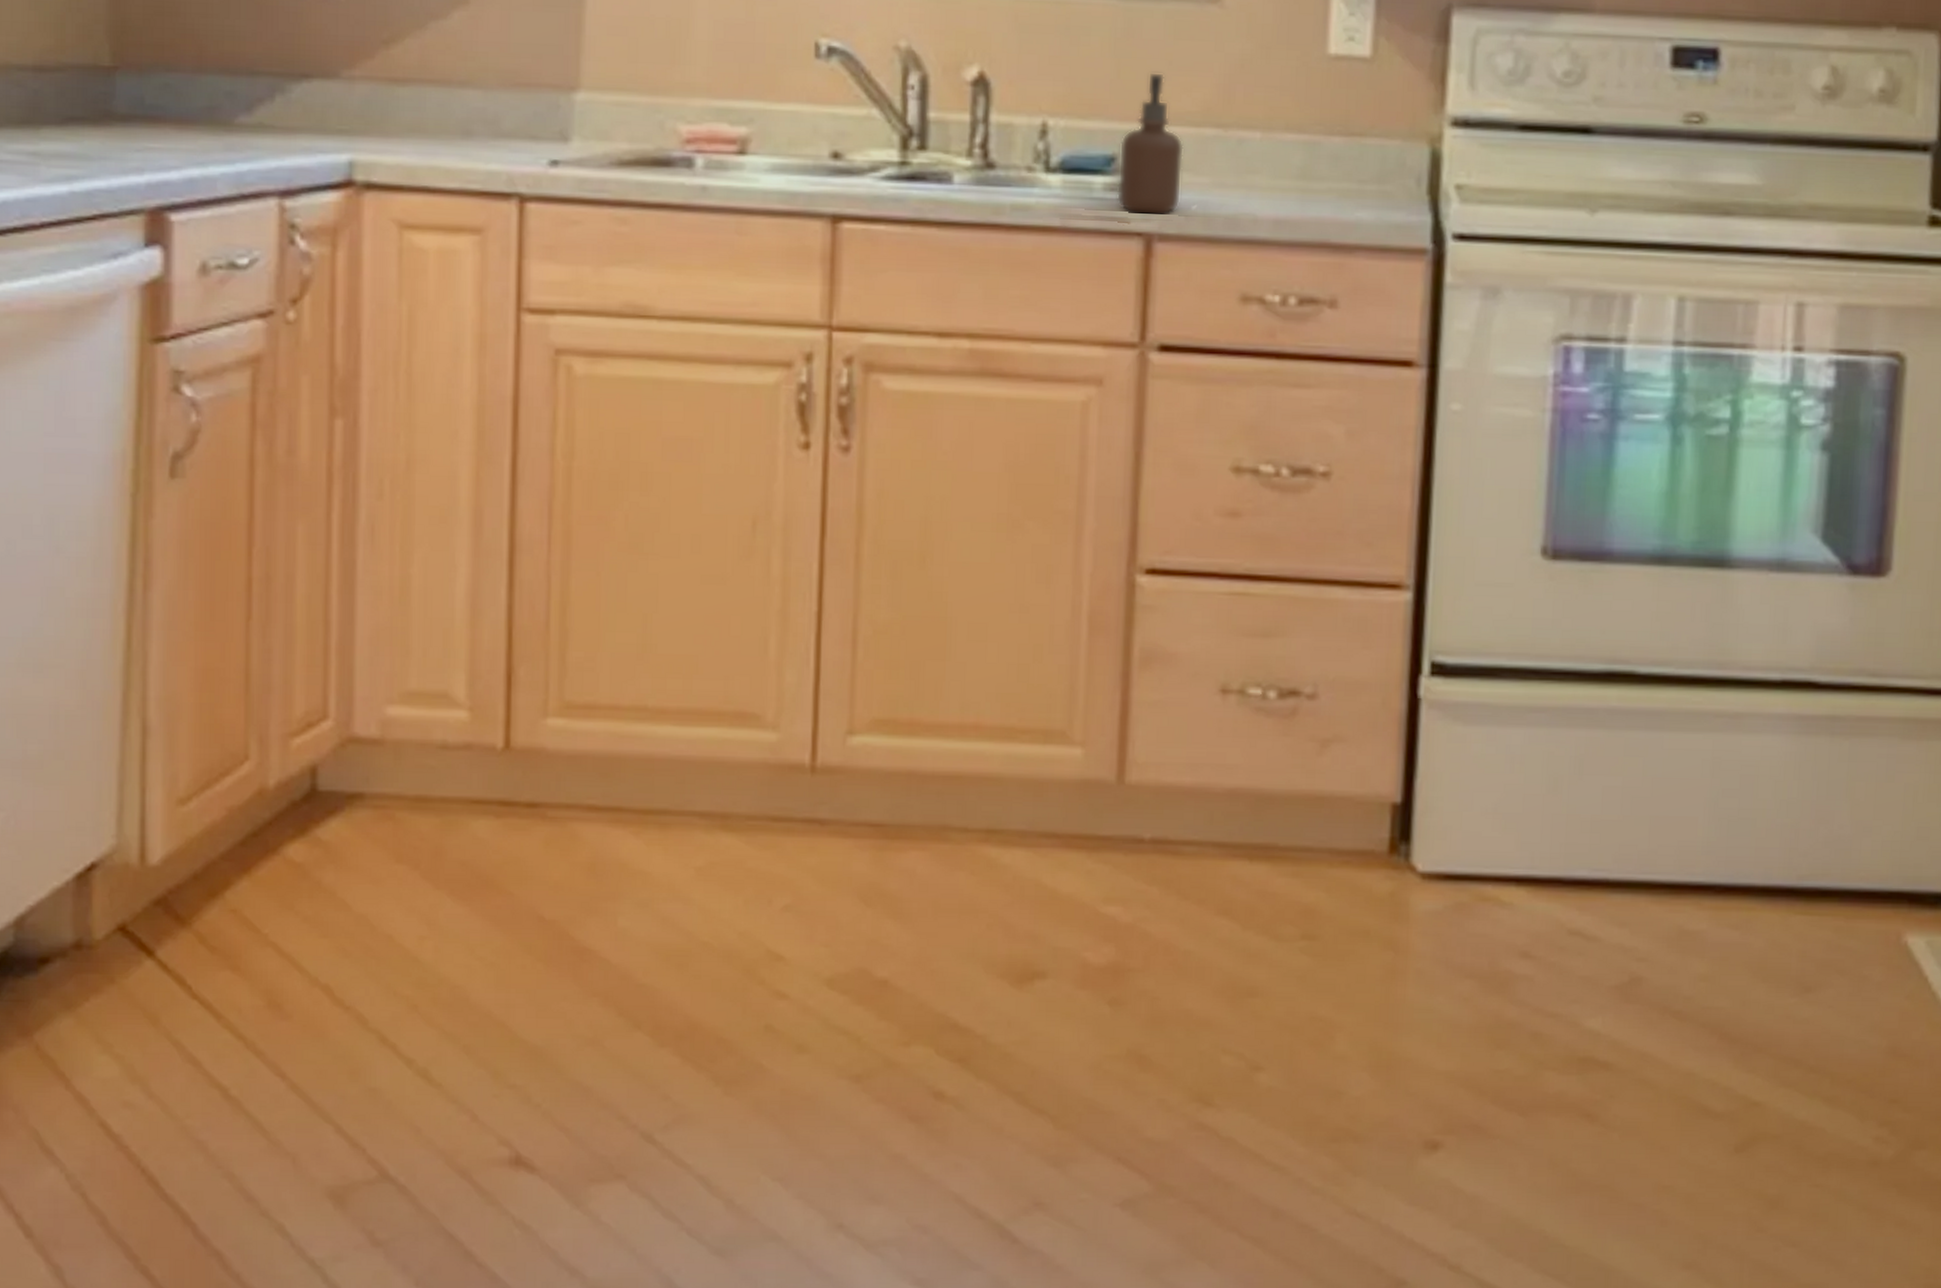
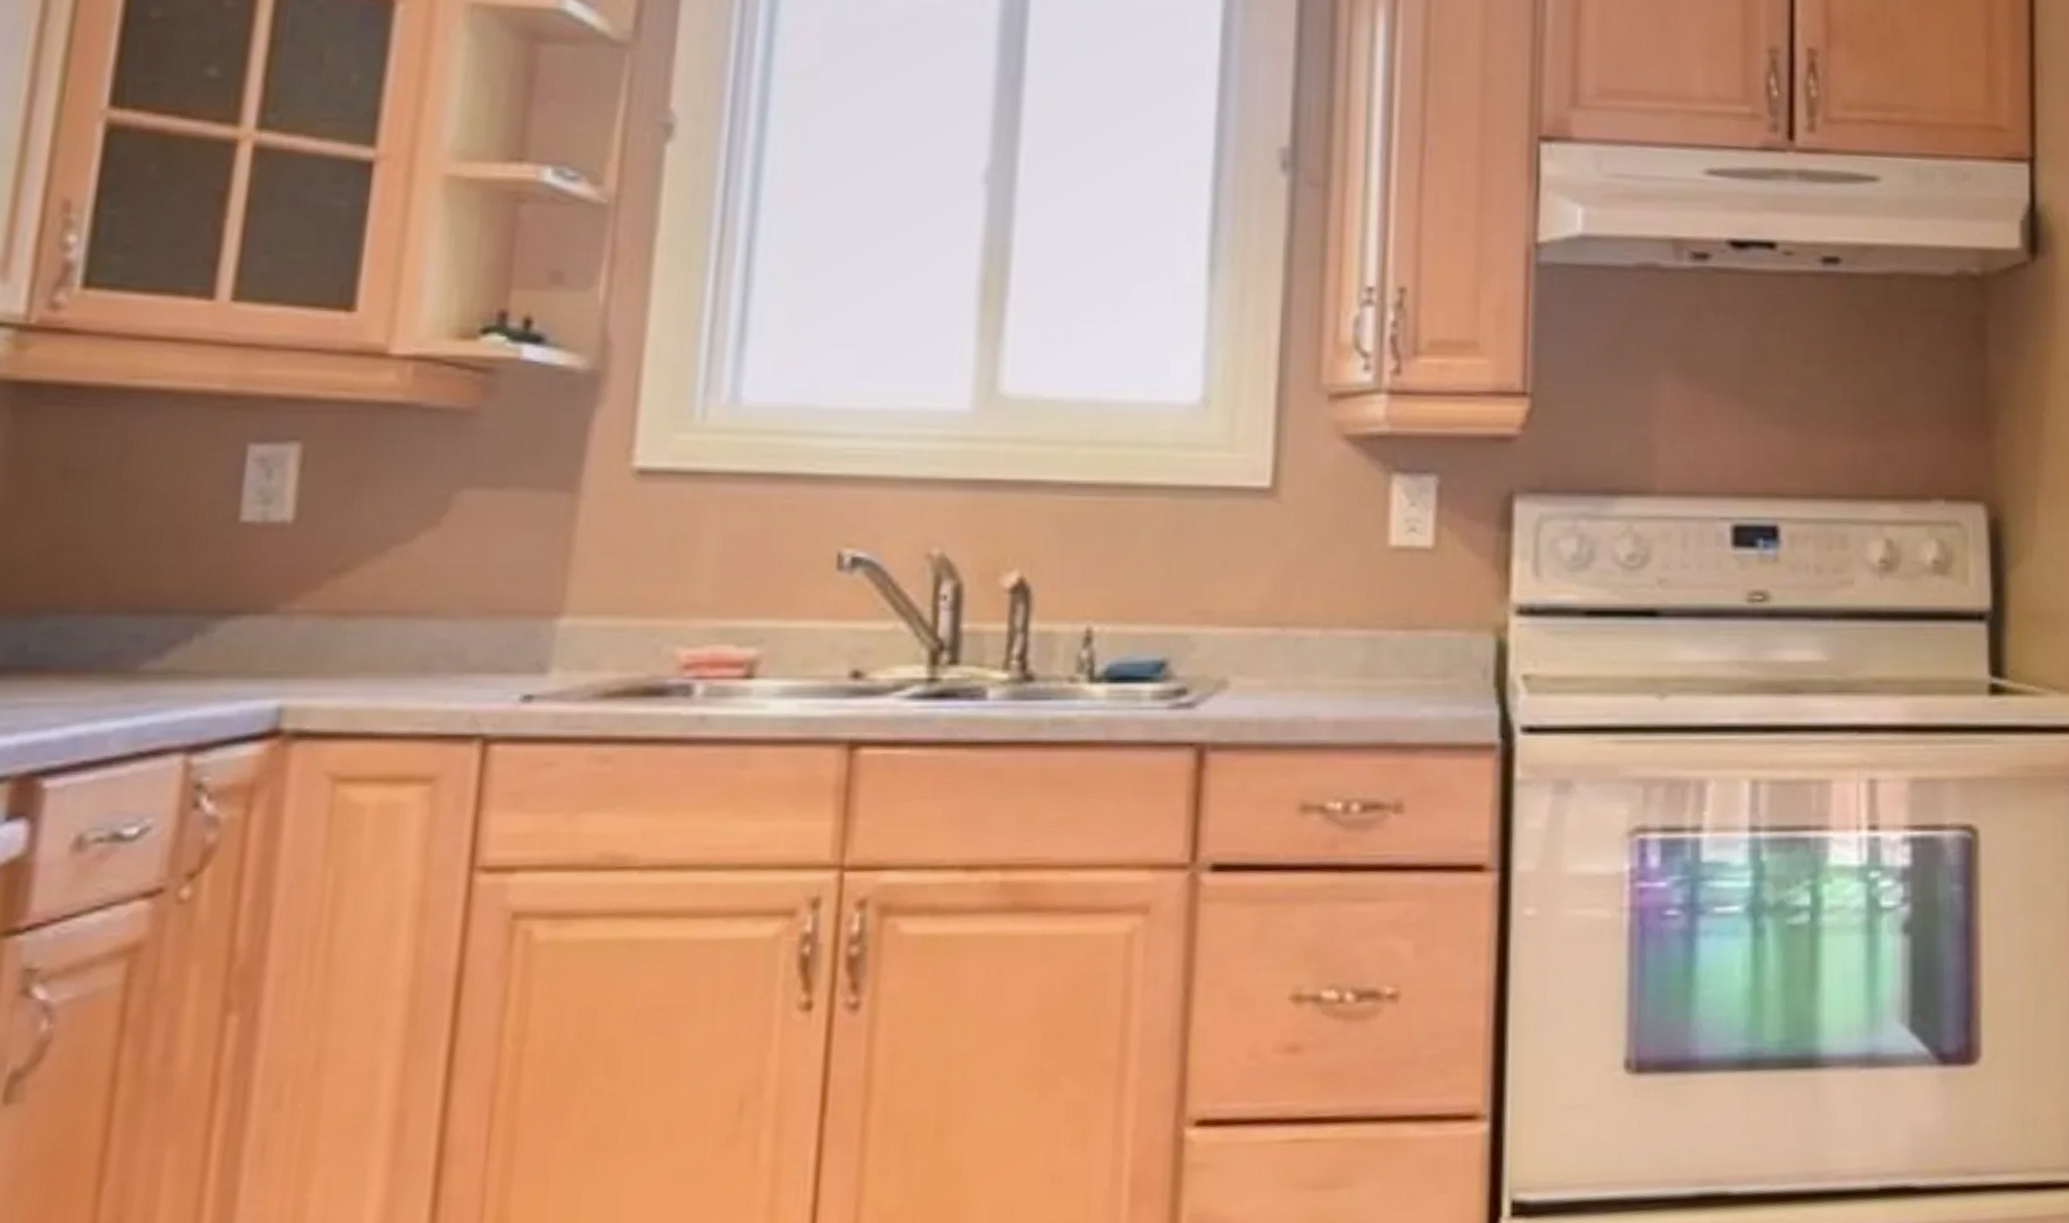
soap dispenser: present [1116,71,1185,216] -> none [1166,571,1240,723]

